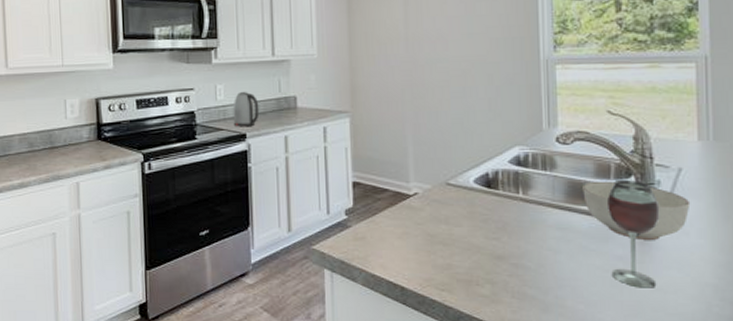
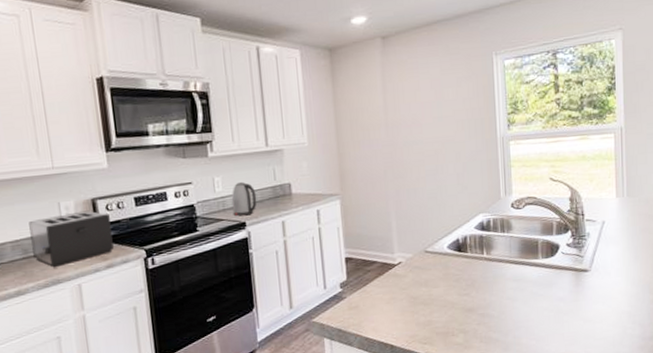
toaster: none [36,109,113,164] -> present [29,210,114,268]
bowl: present [582,181,691,240] -> none [532,236,611,283]
wineglass: present [606,179,660,288] -> none [550,234,590,322]

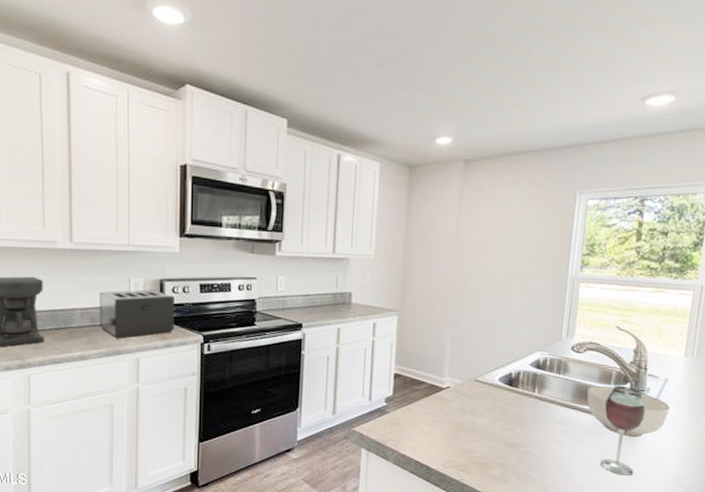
kettle: present [231,181,257,217] -> none [291,284,317,318]
bowl: none [532,236,611,283] -> present [586,385,671,437]
wineglass: none [550,234,590,322] -> present [600,385,646,476]

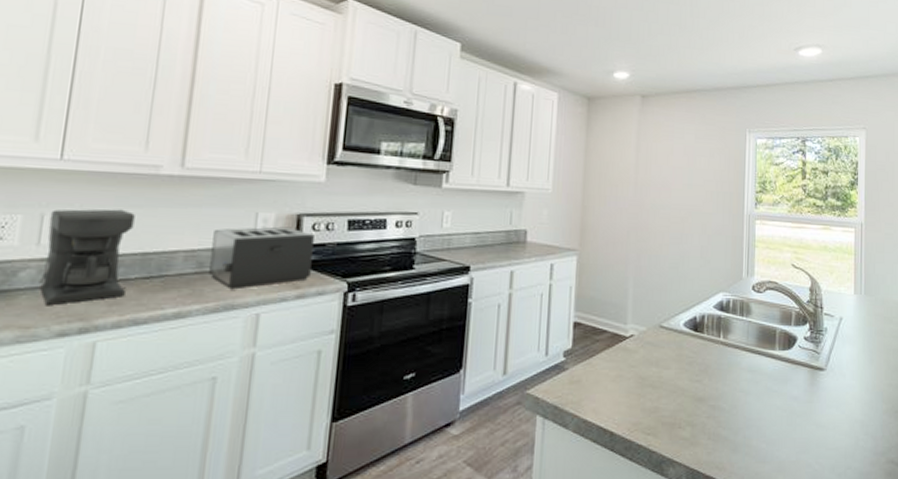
bowl: present [586,385,671,437] -> none [770,327,847,381]
wineglass: present [600,385,646,476] -> none [787,326,826,426]

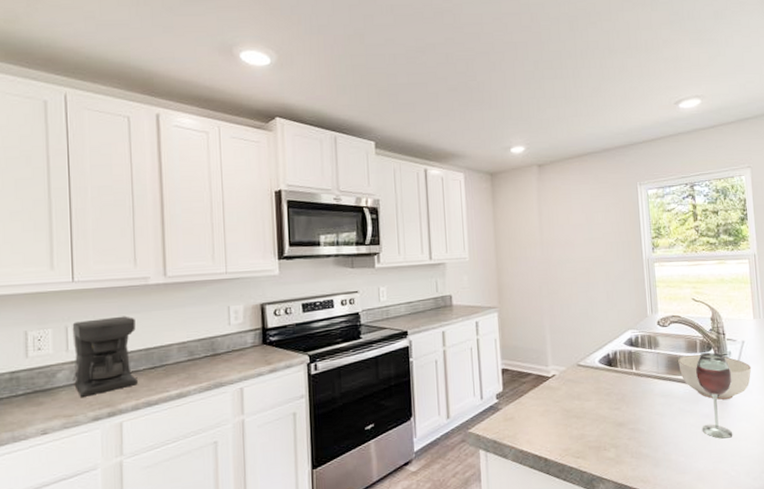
toaster: present [209,226,314,290] -> none [197,315,278,371]
bowl: none [770,327,847,381] -> present [678,354,752,400]
wineglass: none [787,326,826,426] -> present [695,352,733,439]

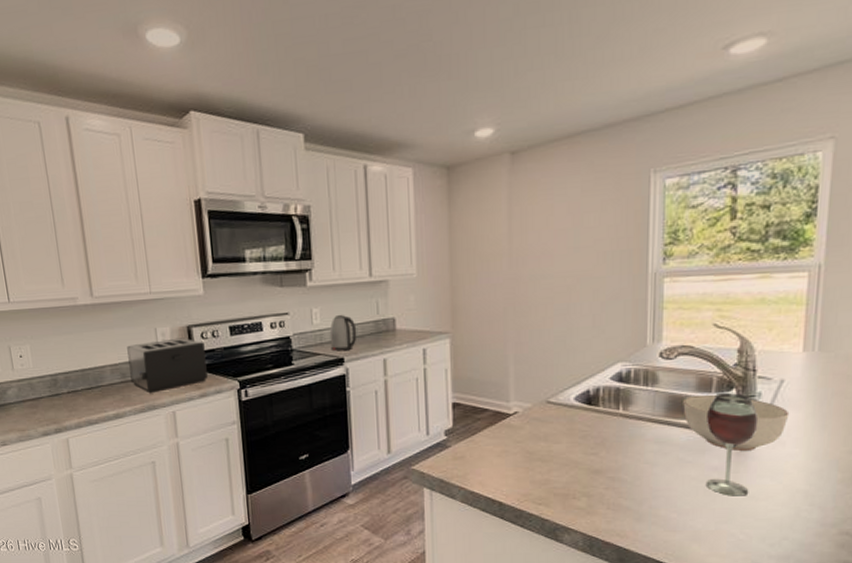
coffee maker: present [72,316,138,397] -> none [14,337,78,413]
toaster: none [197,315,278,371] -> present [127,337,208,394]
kettle: none [395,292,419,326] -> present [329,314,357,352]

